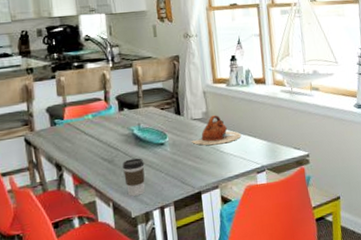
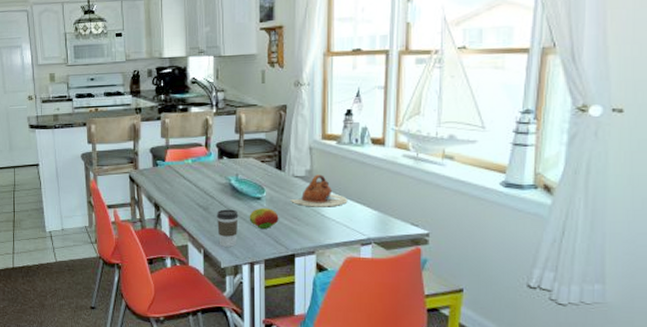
fruit: none [154,152,183,173] -> present [249,208,279,229]

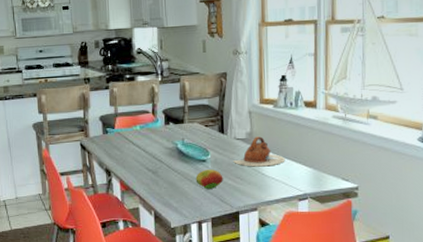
coffee cup: present [216,209,239,247] -> none [164,172,186,208]

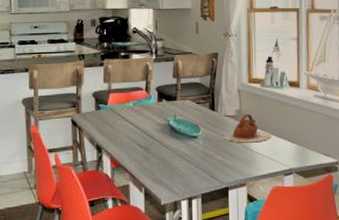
fruit: present [195,169,223,189] -> none [186,146,214,165]

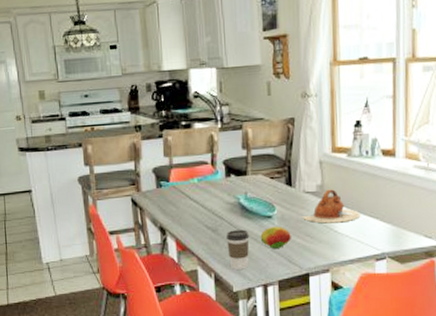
coffee cup: none [156,148,177,184] -> present [226,229,250,270]
fruit: none [186,146,214,165] -> present [260,227,291,248]

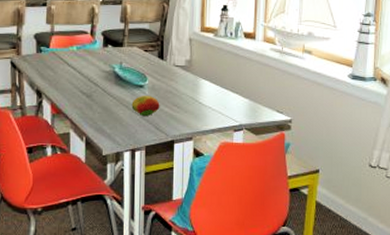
coffee cup: present [226,229,250,270] -> none [99,96,122,134]
teapot: present [301,189,361,224] -> none [170,64,223,95]

